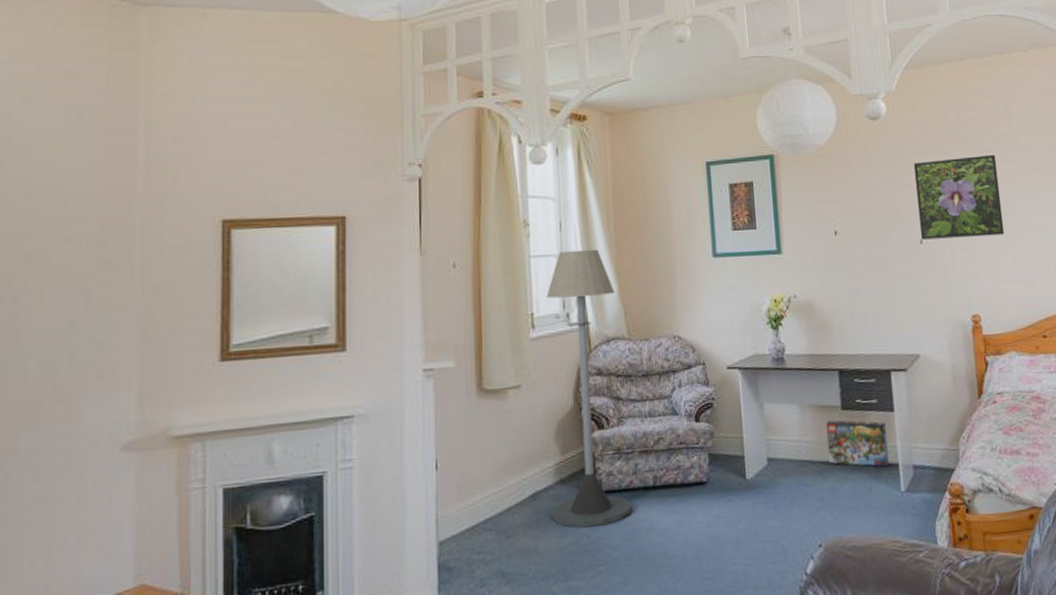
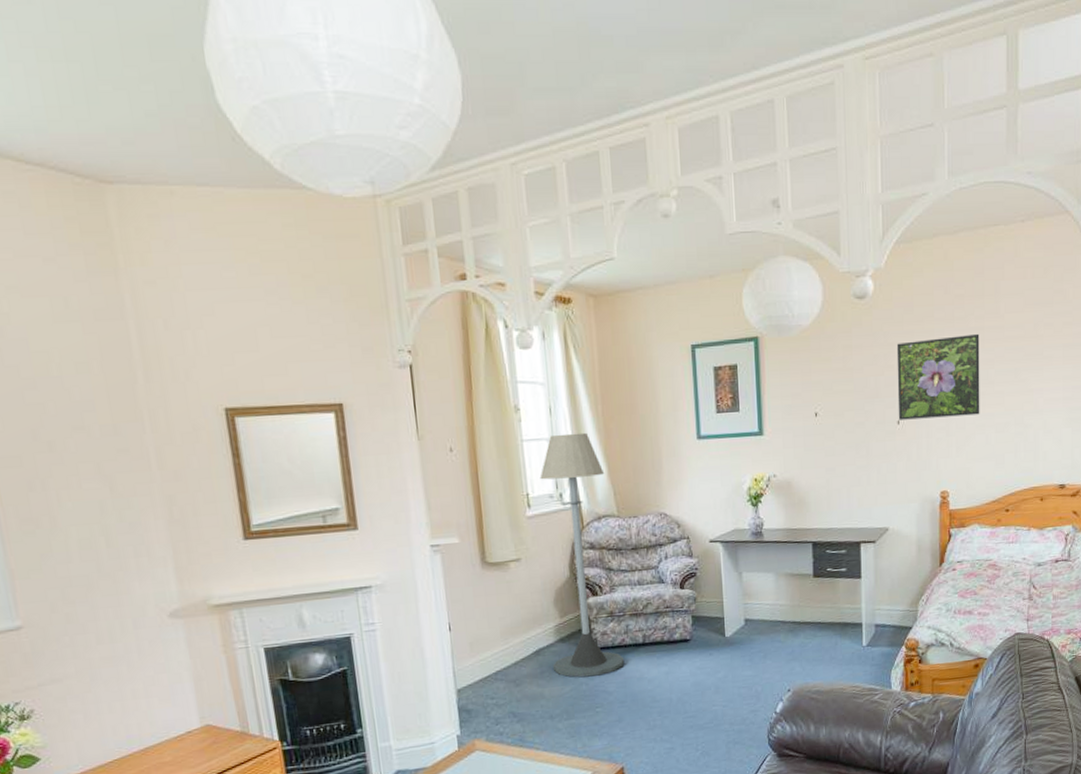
box: present [826,419,889,468] -> none [799,586,854,626]

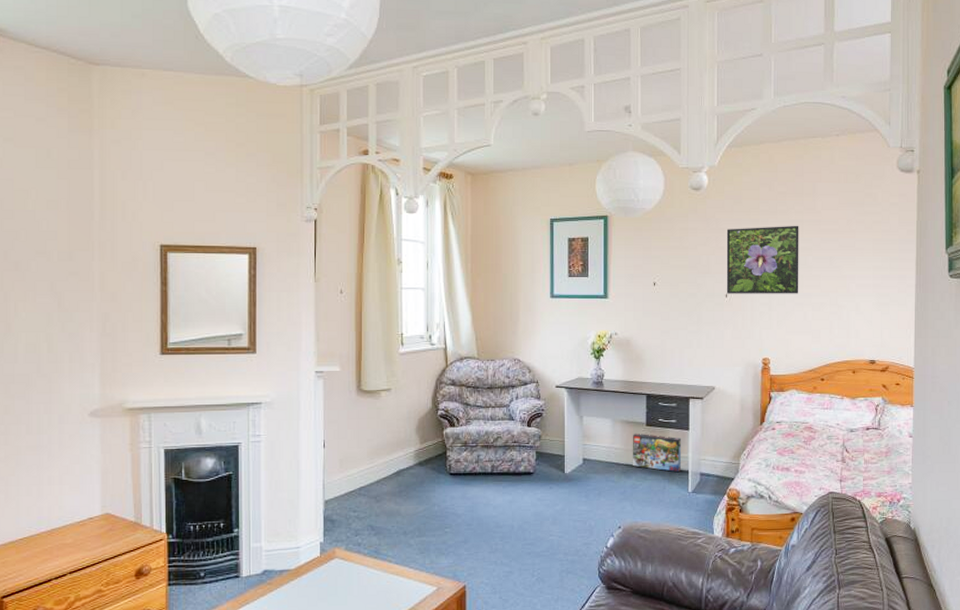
floor lamp: present [539,432,625,678] -> none [410,285,474,499]
box: none [799,586,854,626] -> present [632,433,682,473]

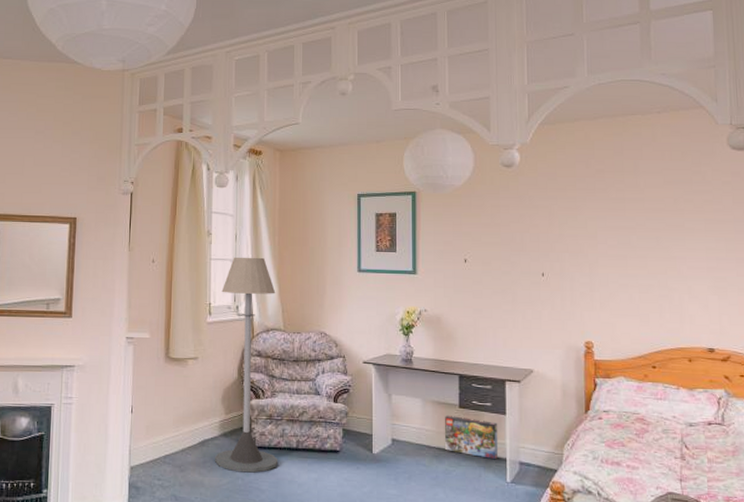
floor lamp: none [410,285,474,499] -> present [214,257,278,473]
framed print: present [726,225,799,294] -> none [541,203,623,275]

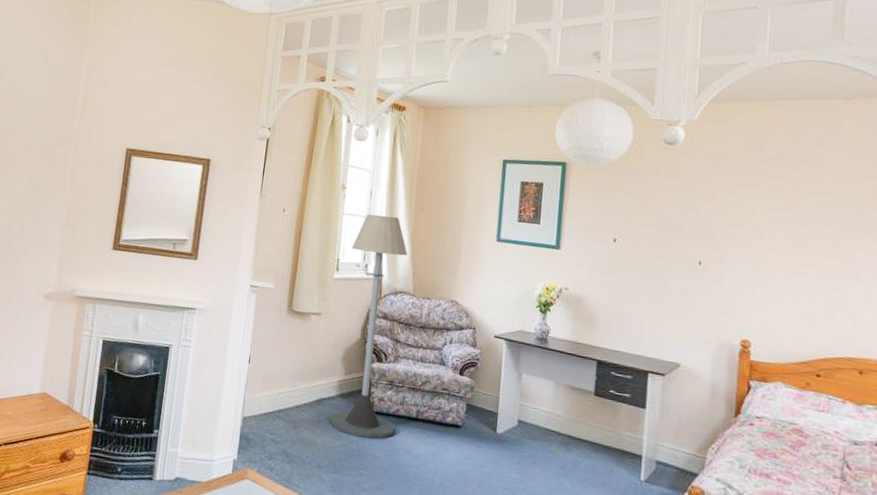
box: present [444,414,498,460] -> none [574,401,636,456]

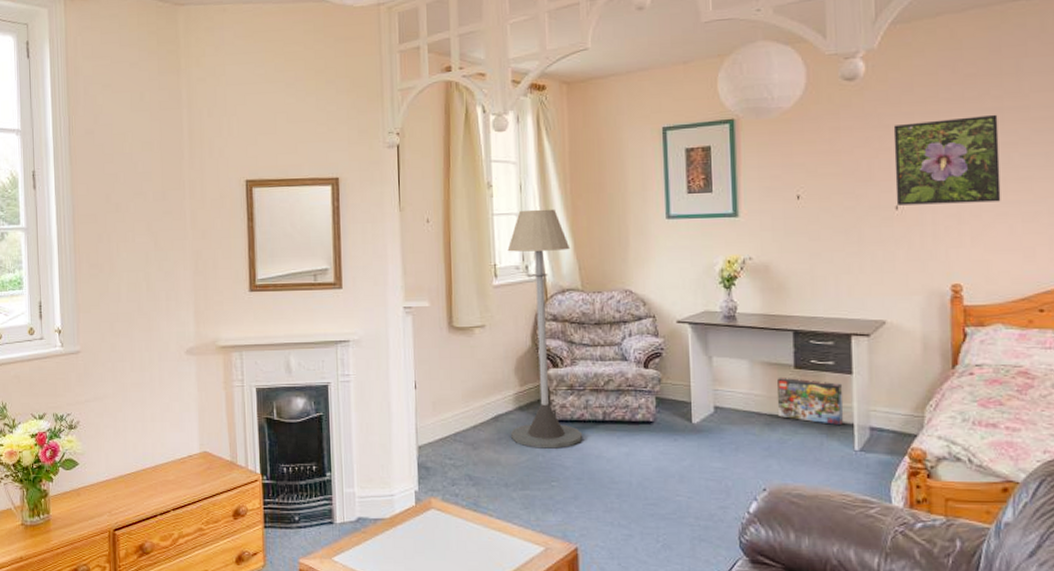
box: none [574,401,636,456] -> present [777,376,844,426]
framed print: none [700,190,795,272] -> present [893,114,1001,206]

